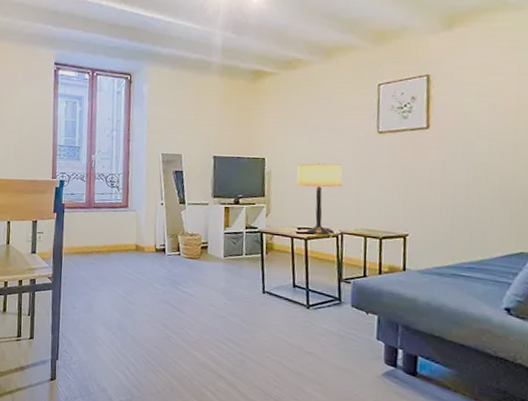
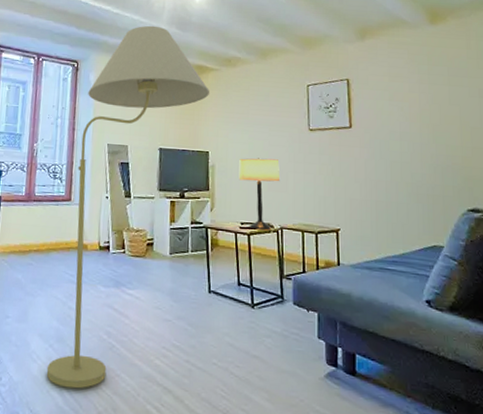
floor lamp: none [110,32,267,371] -> present [46,25,209,389]

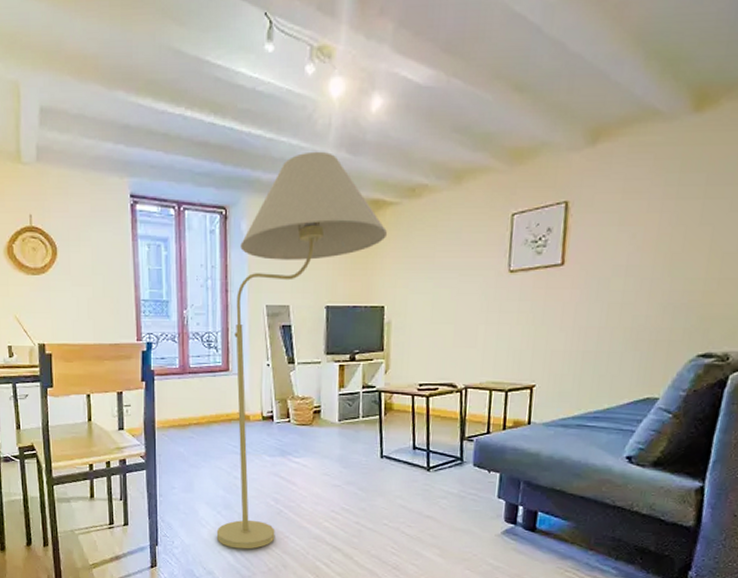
table lamp: present [239,158,281,231] -> none [419,310,469,391]

